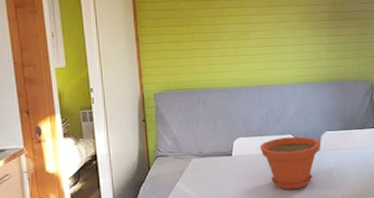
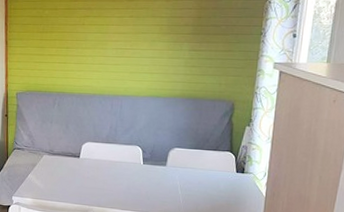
plant pot: present [260,136,320,190] -> none [106,147,168,200]

